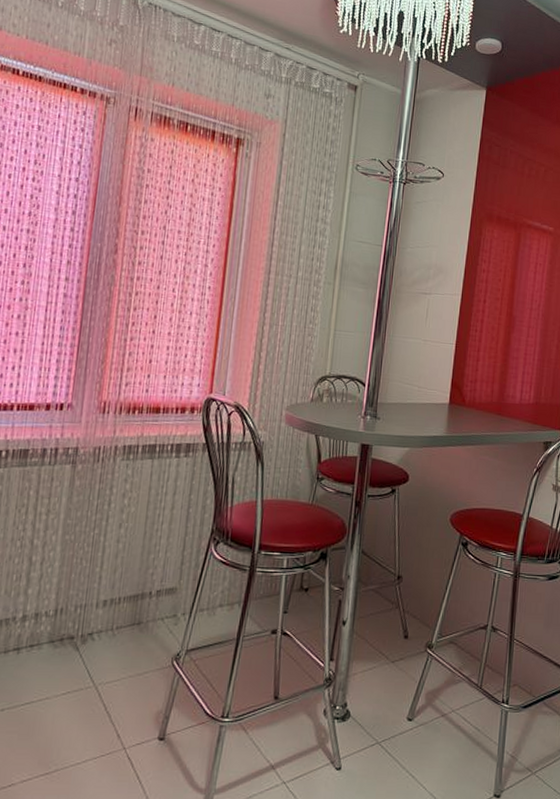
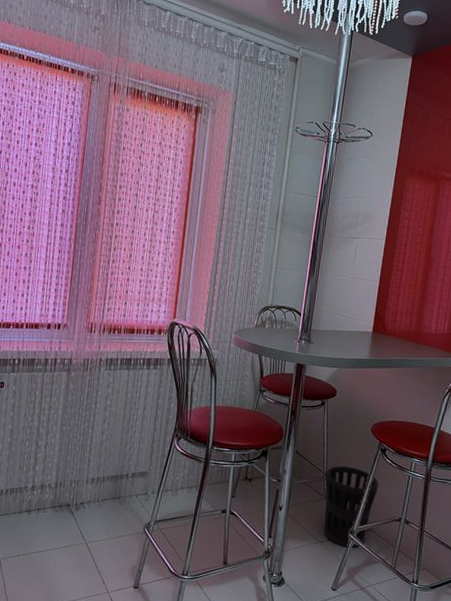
wastebasket: none [396,565,461,666] -> present [323,465,379,548]

